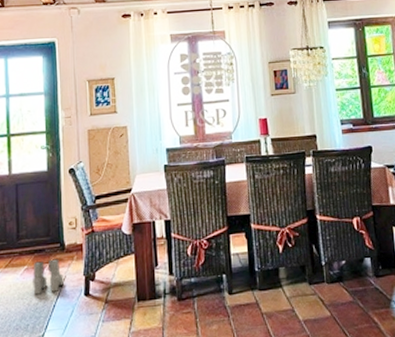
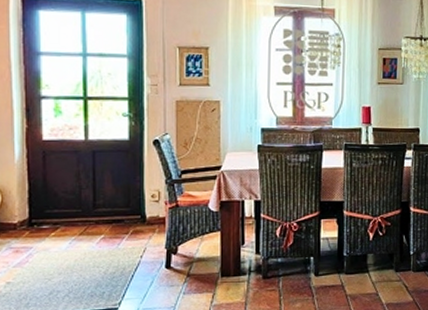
boots: present [33,259,64,296] -> none [110,230,144,265]

